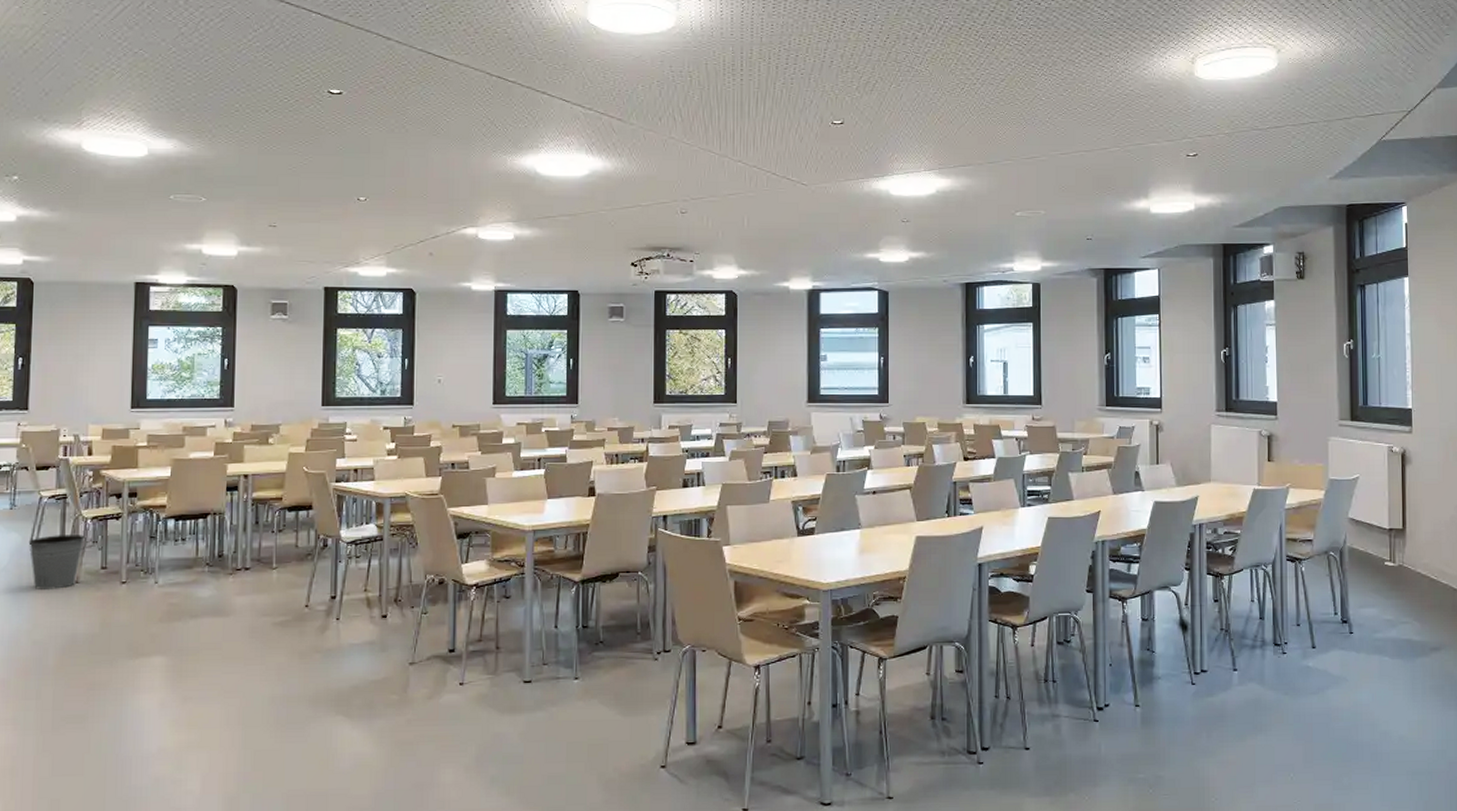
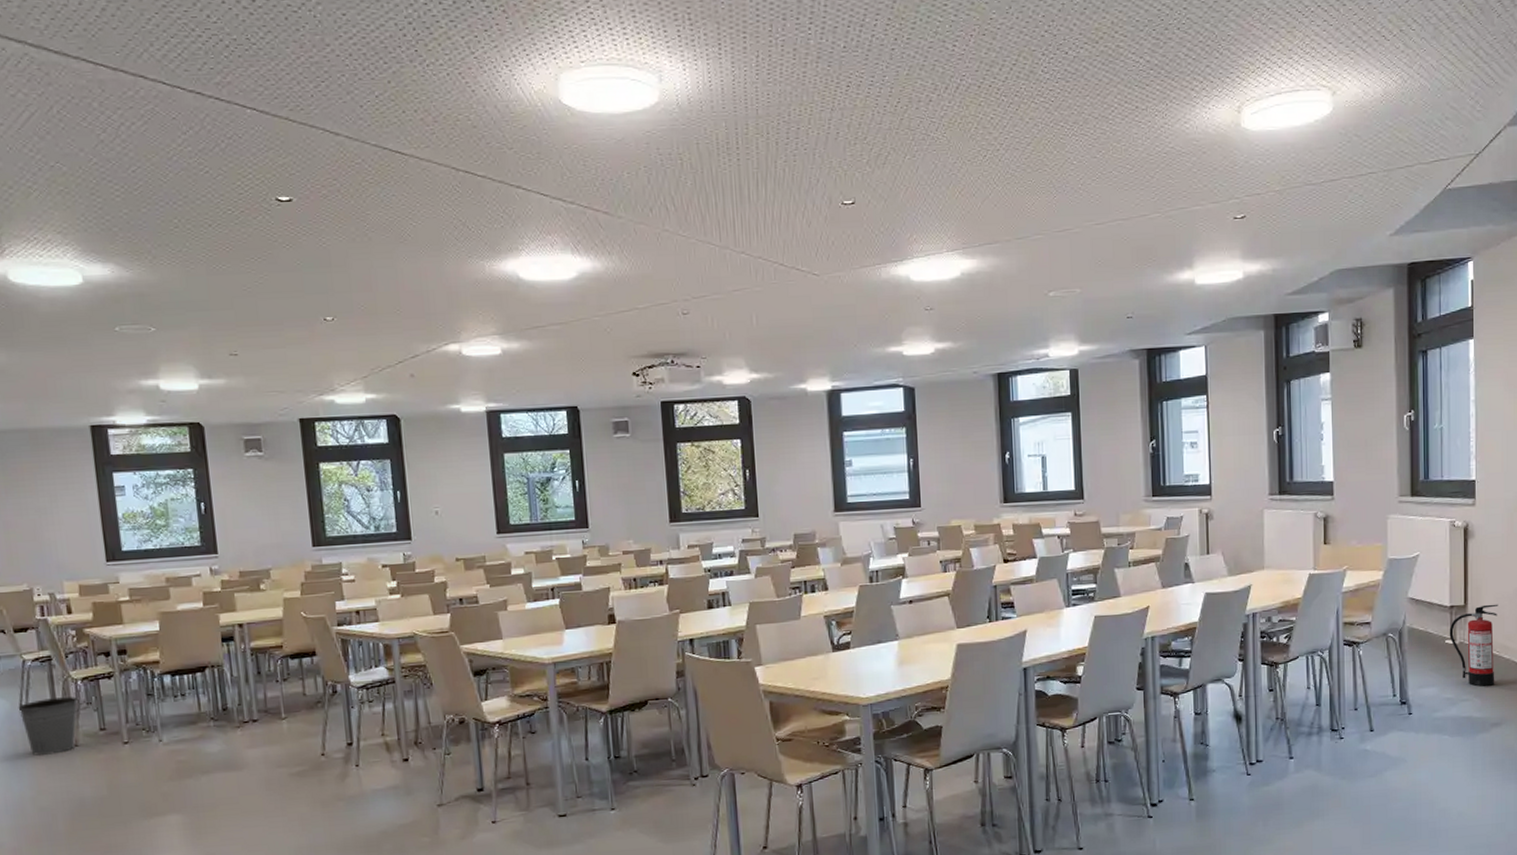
fire extinguisher: none [1388,529,1436,611] -> present [1449,604,1498,687]

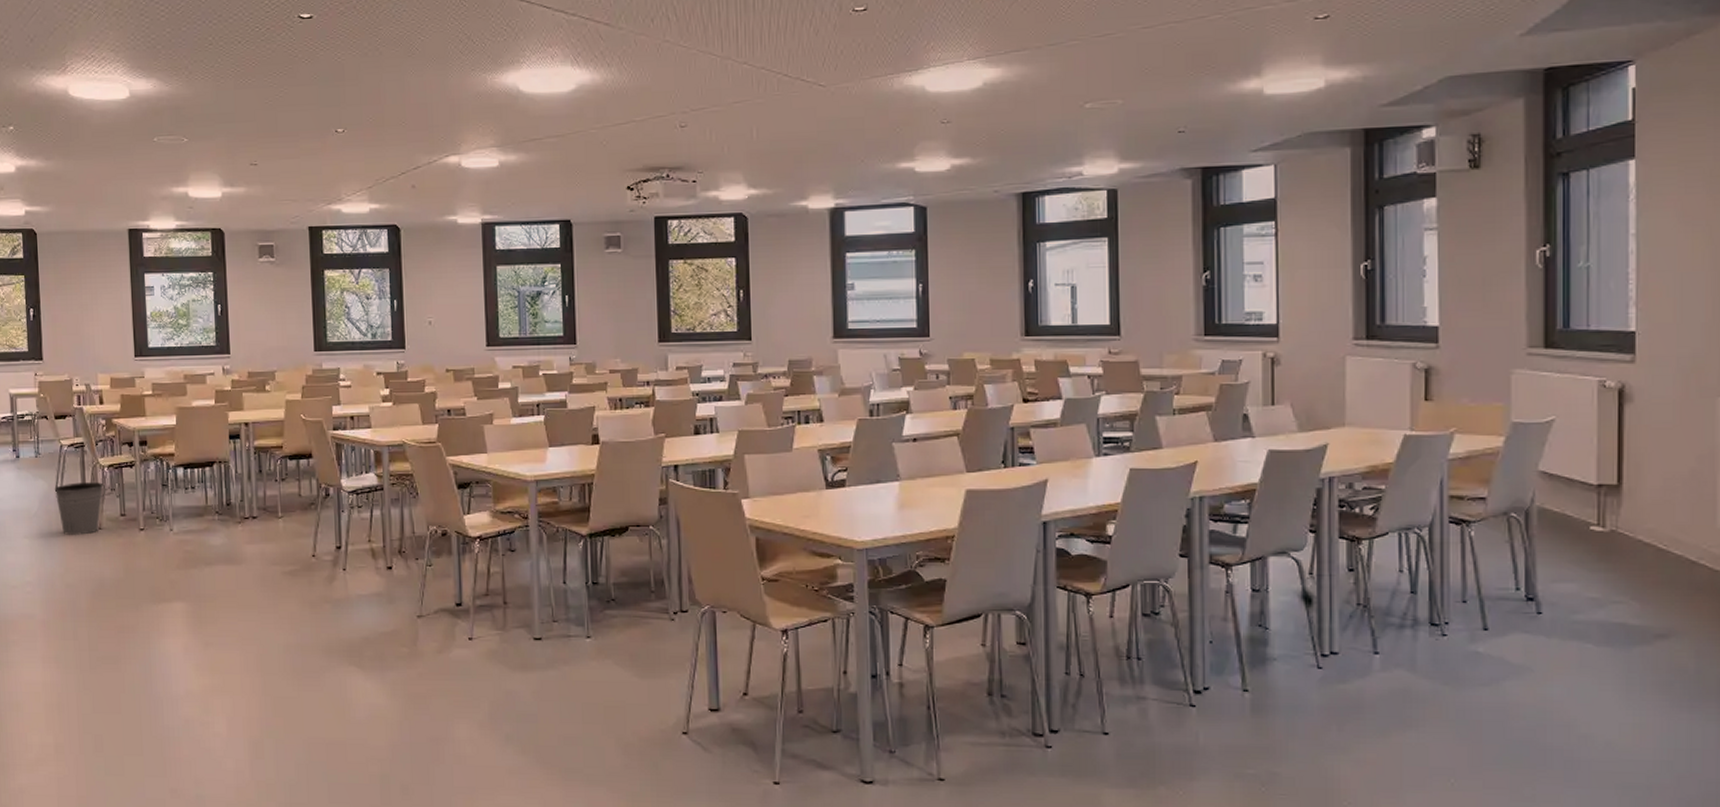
fire extinguisher: present [1449,604,1498,687] -> none [1595,486,1667,589]

